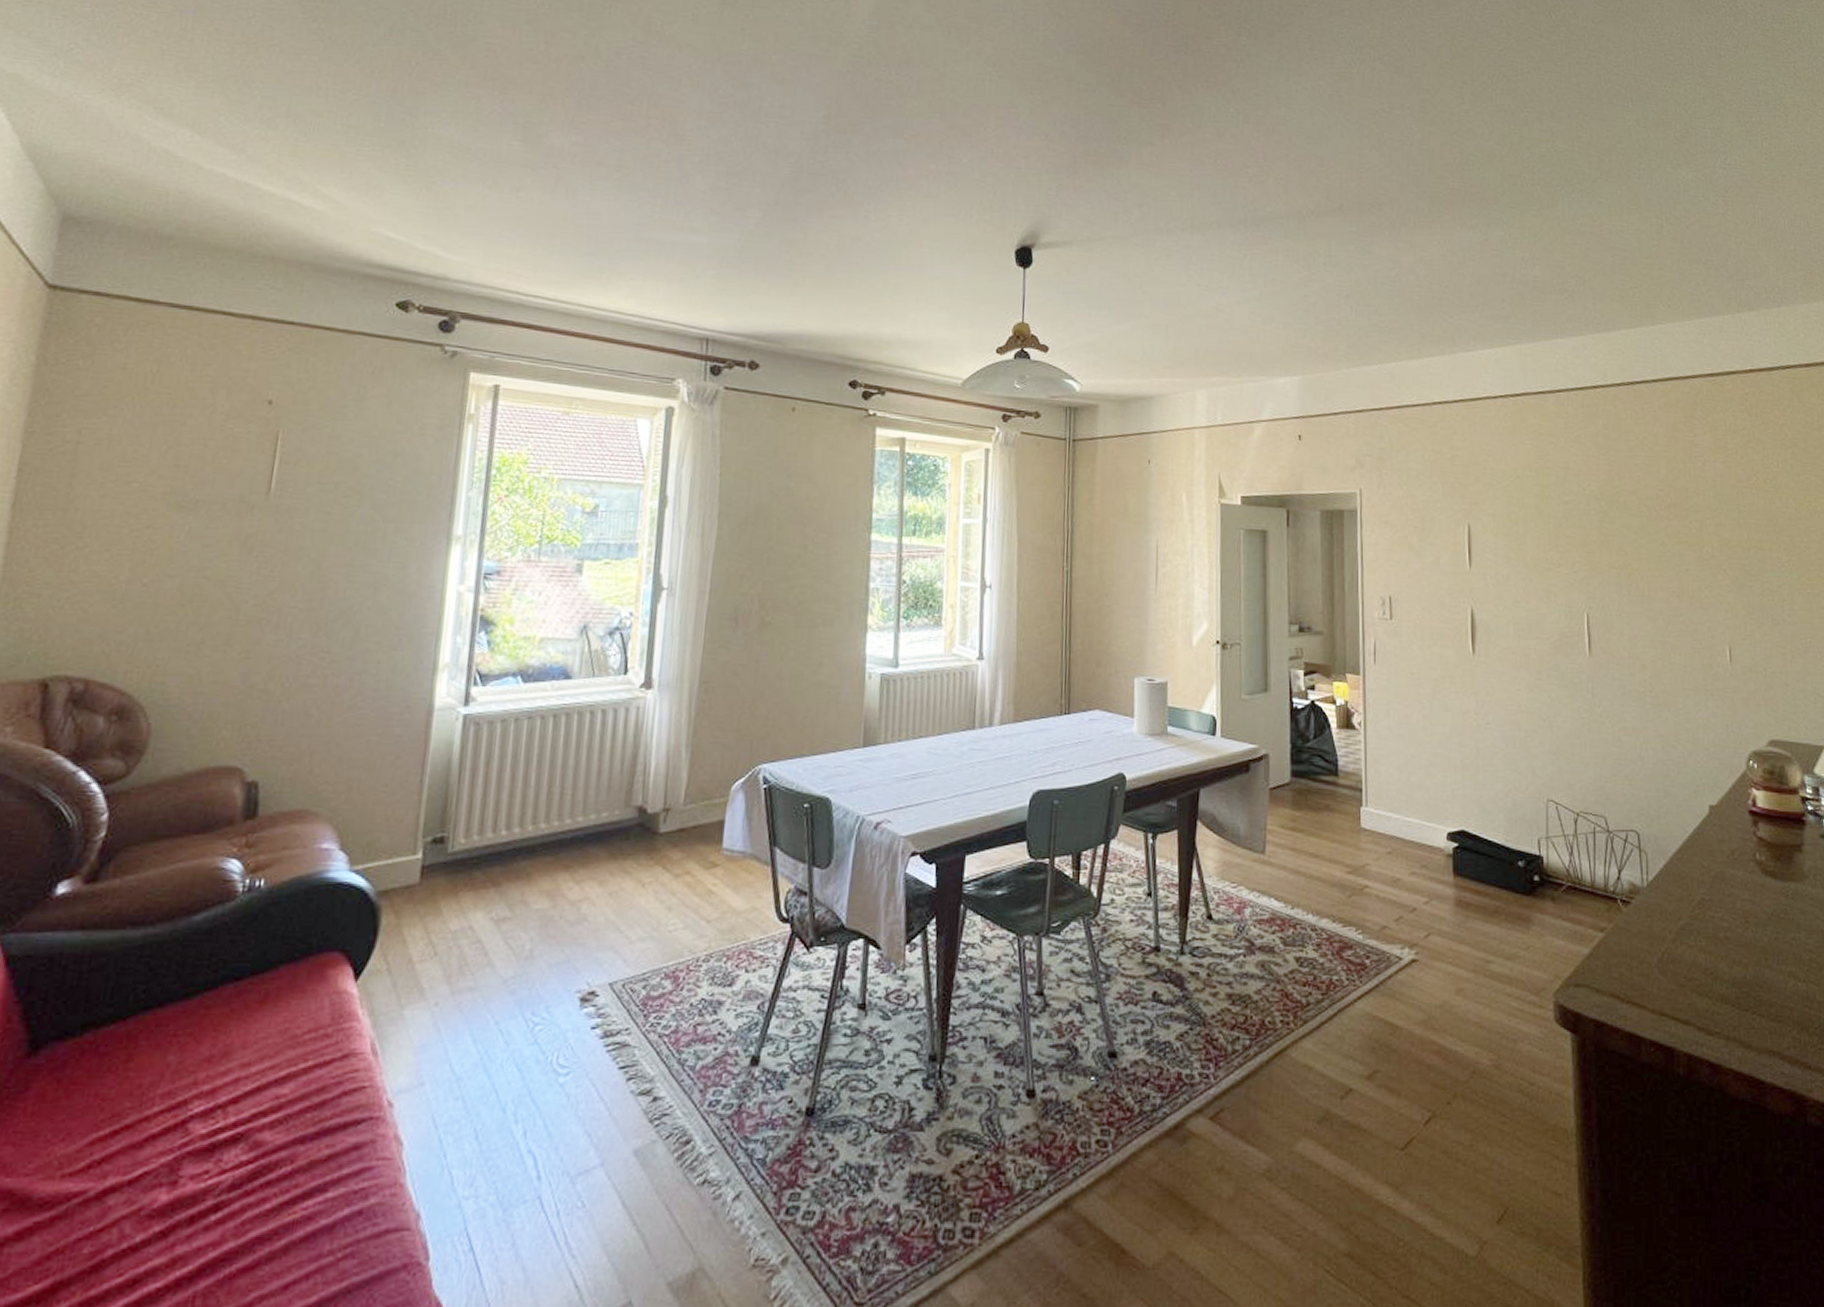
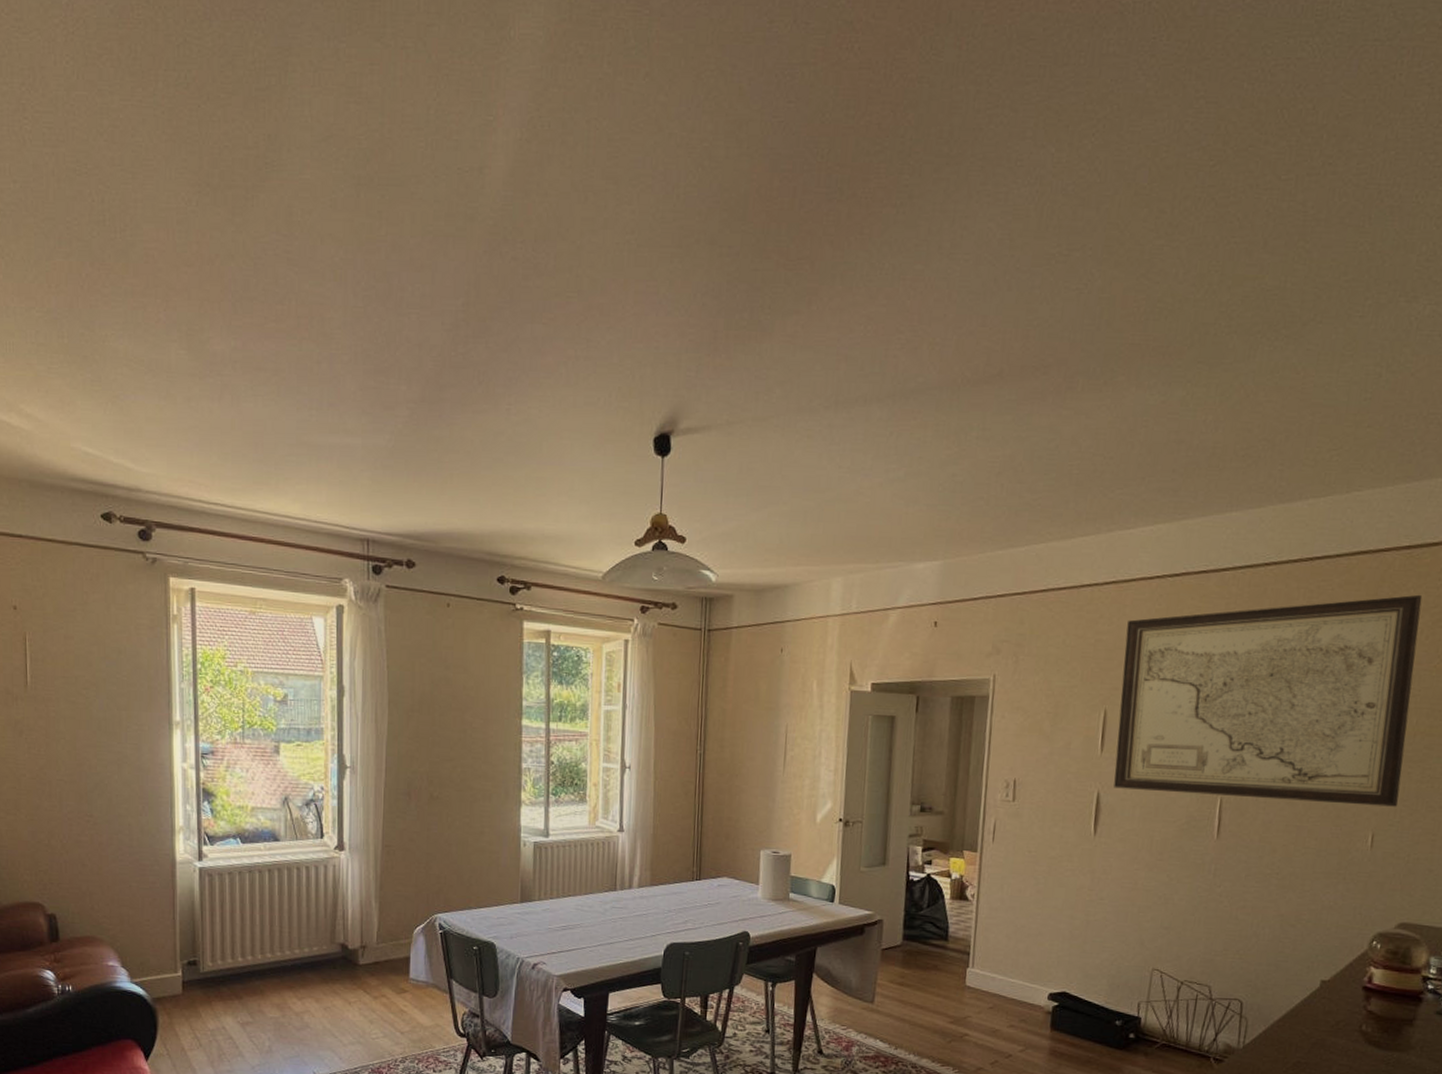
wall art: none [1479,417,1747,620] -> present [1113,594,1423,807]

